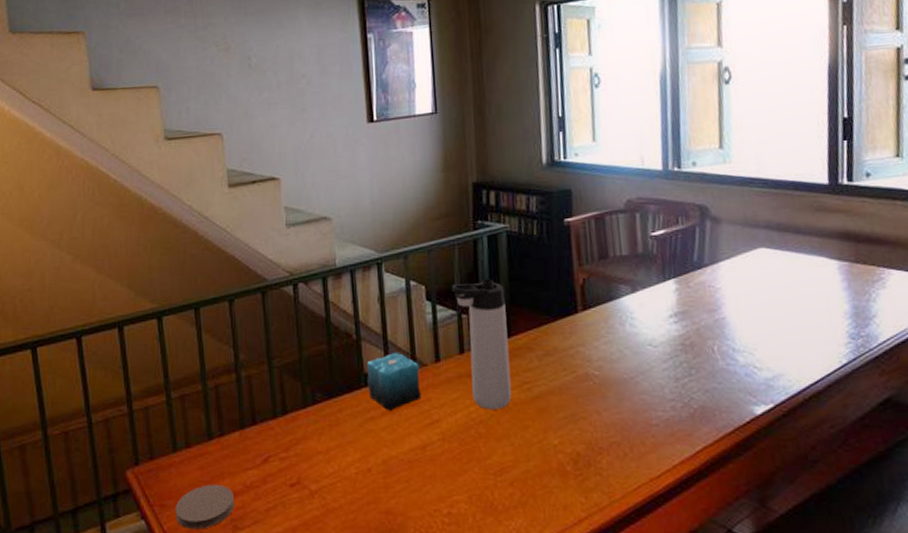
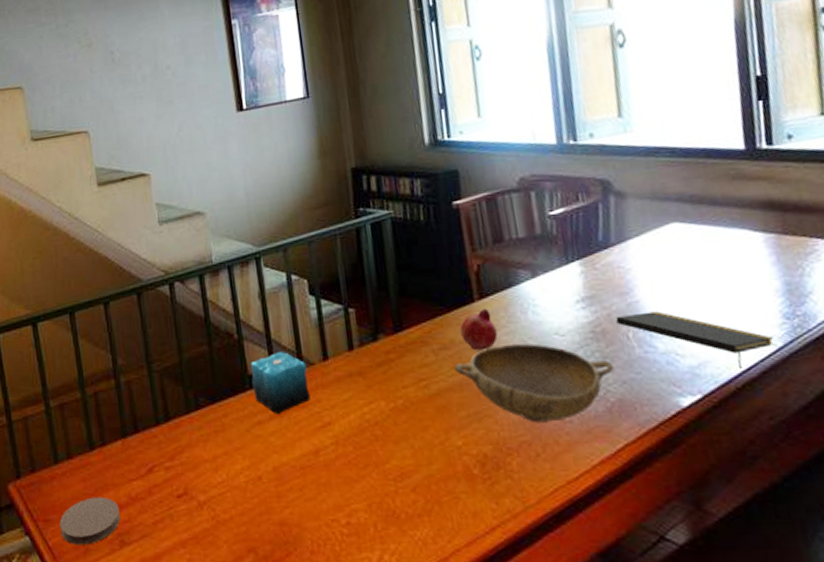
thermos bottle: present [451,278,511,410] -> none [335,269,408,410]
bowl: none [556,353,699,426] -> present [454,343,614,423]
fruit: none [563,319,597,358] -> present [460,308,498,351]
notepad: none [703,328,840,382] -> present [615,311,774,369]

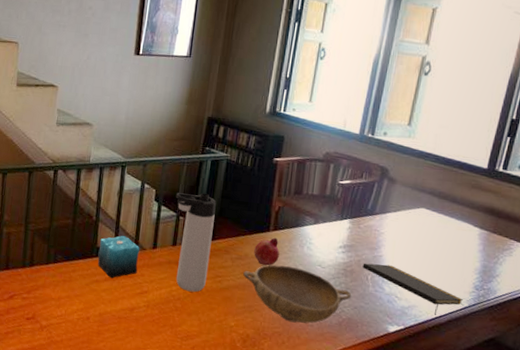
thermos bottle: none [335,269,408,410] -> present [175,193,216,292]

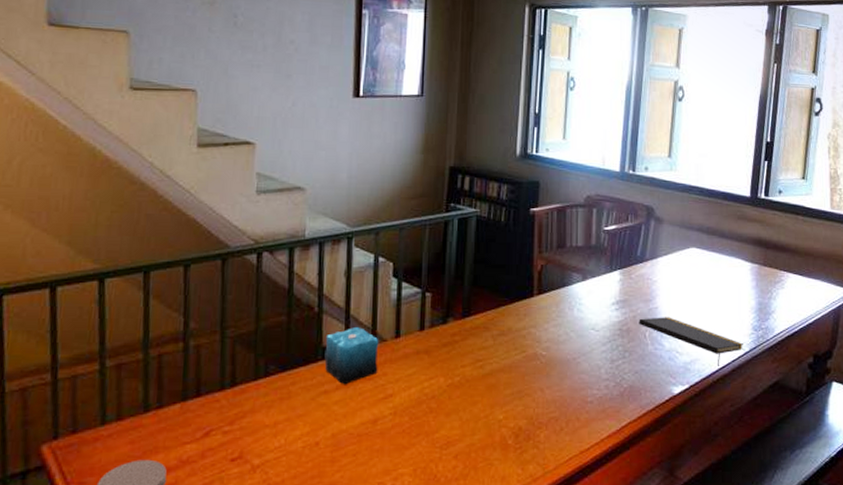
thermos bottle: present [175,193,216,292] -> none [418,259,468,386]
bowl: present [243,265,352,324] -> none [508,336,631,402]
fruit: present [254,237,280,266] -> none [518,303,547,339]

